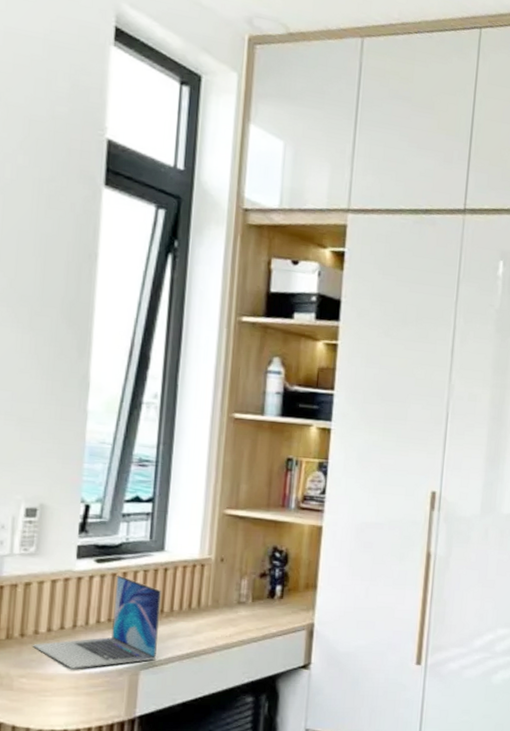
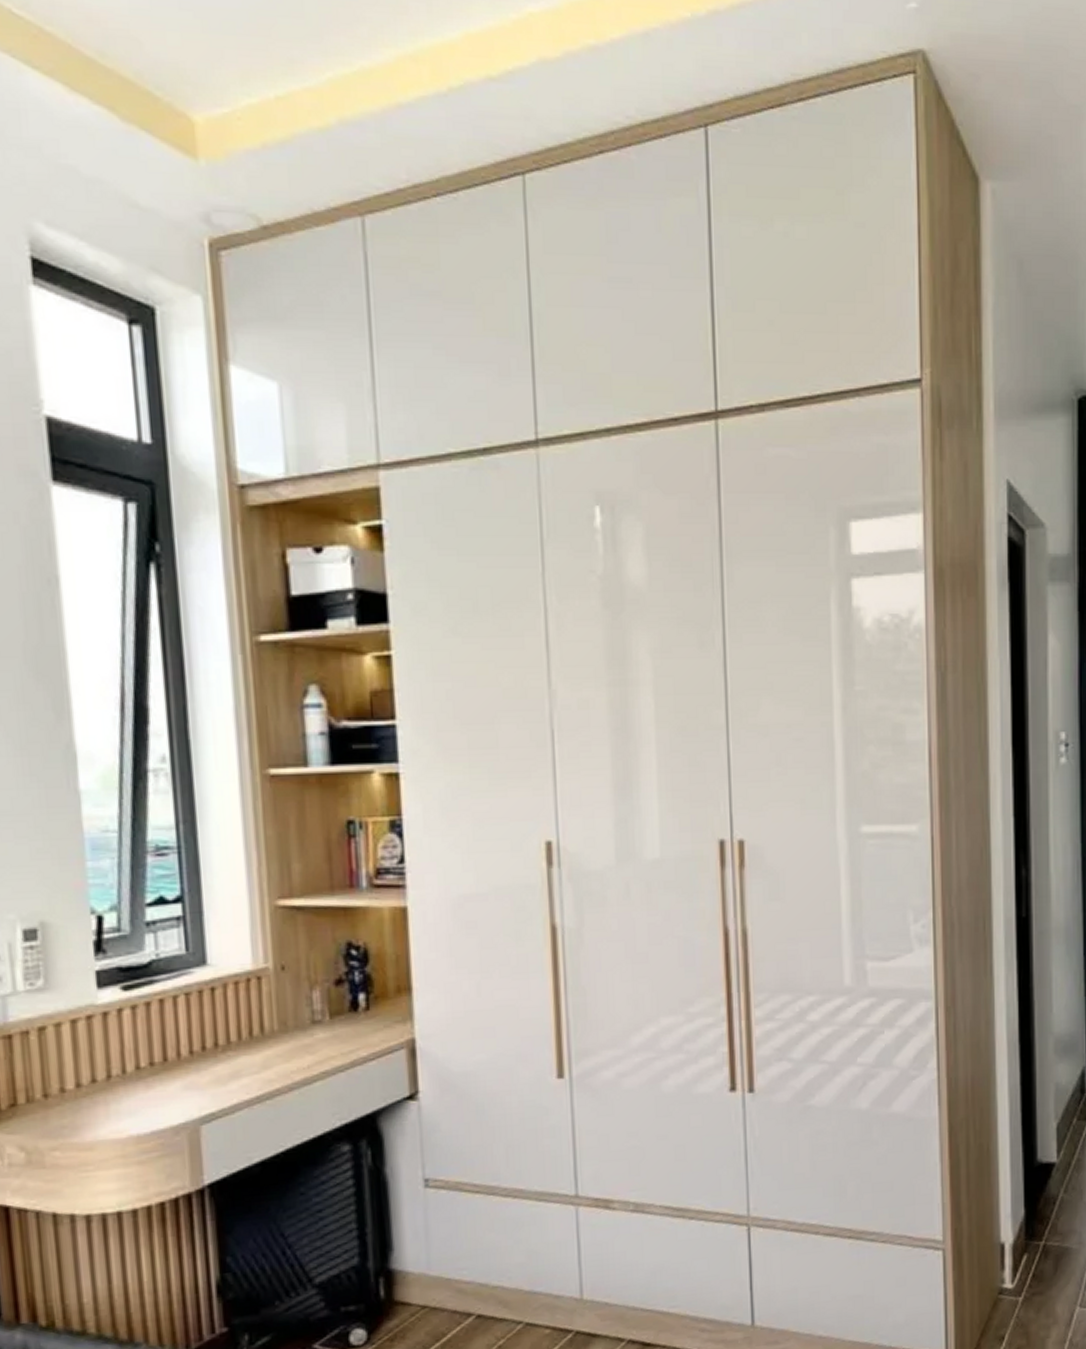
laptop: present [33,575,162,669] -> none [61,1003,218,1133]

